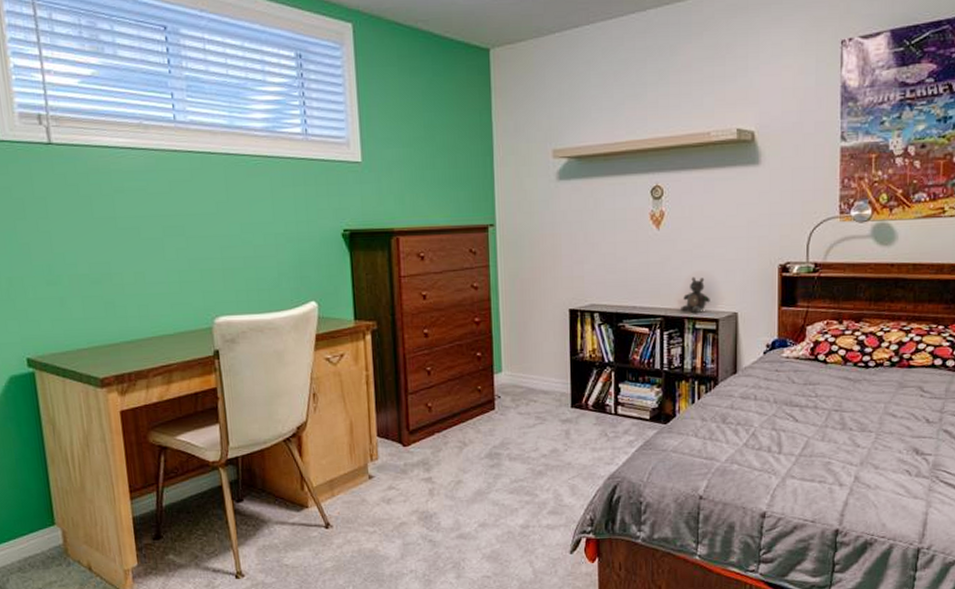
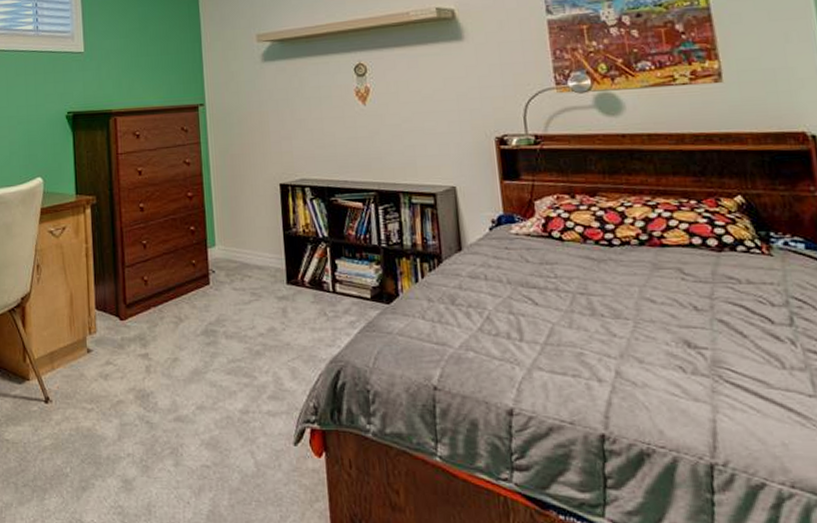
stuffed animal: present [681,276,710,314] -> none [394,150,425,188]

